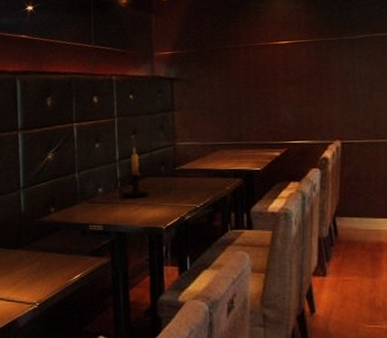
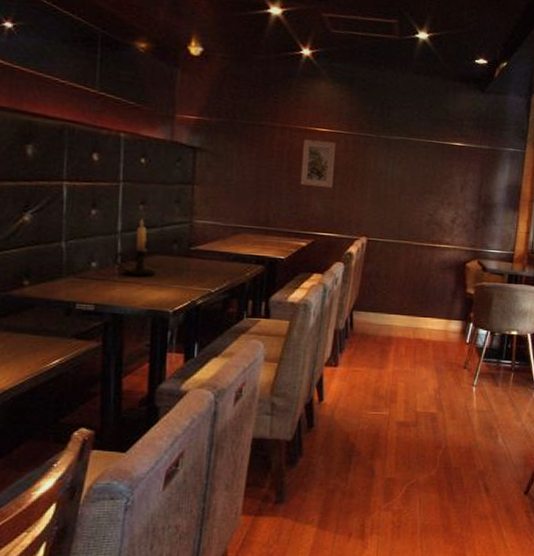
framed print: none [266,52,300,97] -> present [300,139,337,188]

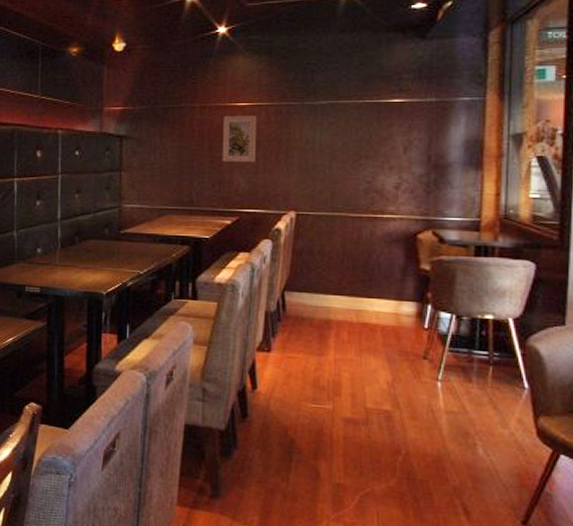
candle holder: present [113,219,157,277] -> none [54,206,91,261]

